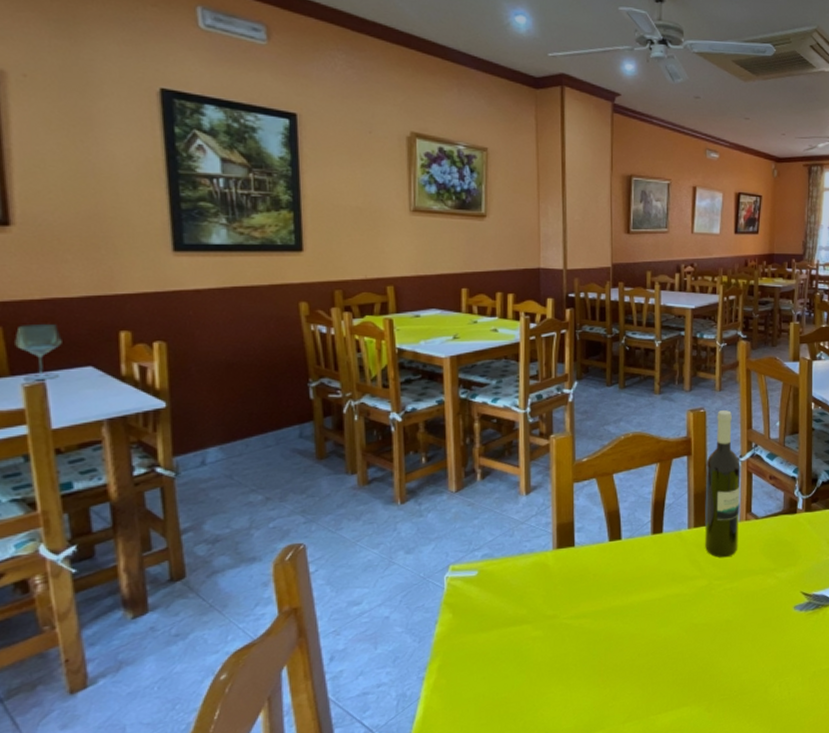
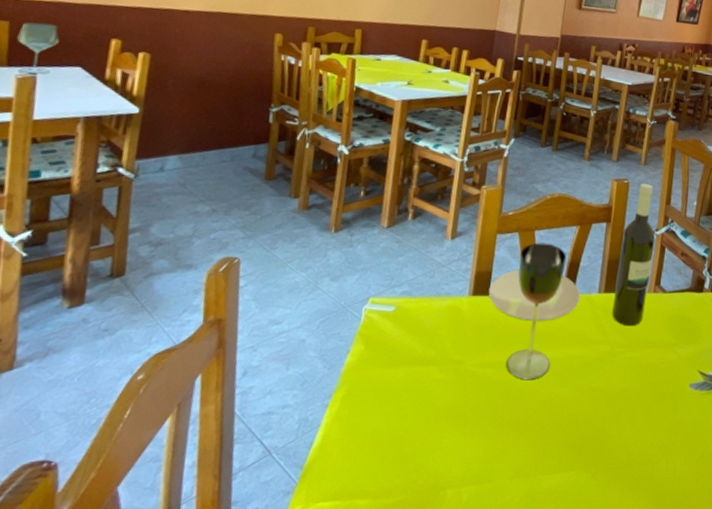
plate: none [573,515,670,567] -> present [488,269,581,322]
wineglass: none [600,485,650,625] -> present [506,242,567,379]

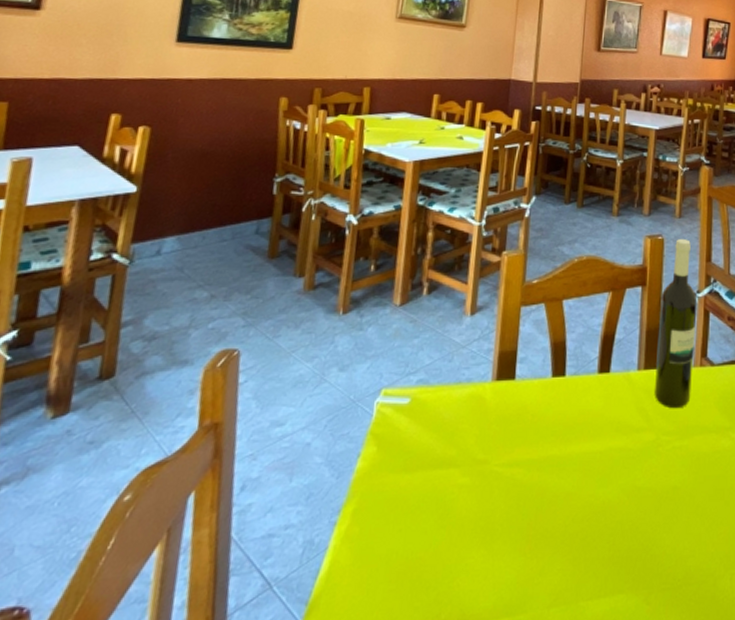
wine glass: present [17,22,60,75] -> none [13,101,59,157]
plate: present [488,269,581,322] -> none [514,346,618,409]
wineglass: present [506,242,567,379] -> none [537,314,600,480]

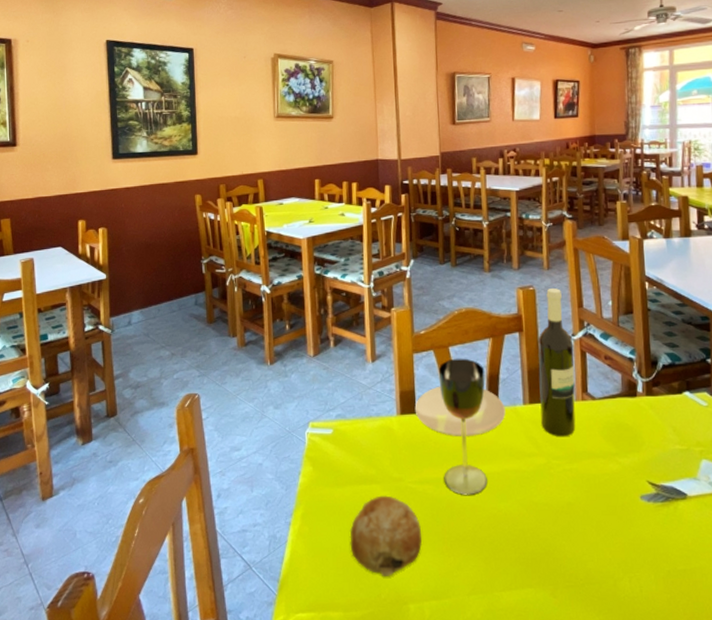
bread roll: none [409,482,502,589] -> present [349,495,422,576]
plate: none [514,346,618,409] -> present [414,386,506,437]
wineglass: none [537,314,600,480] -> present [438,358,487,495]

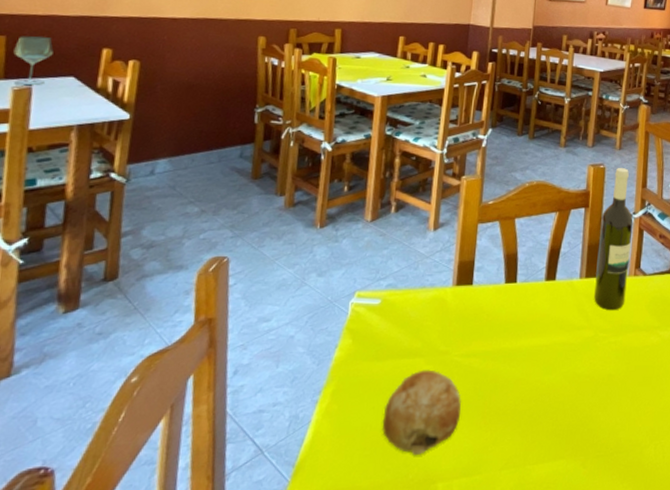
wine glass: none [17,215,44,258] -> present [13,36,54,86]
plate: present [414,386,506,437] -> none [471,257,562,310]
wineglass: present [438,358,487,495] -> none [492,230,547,368]

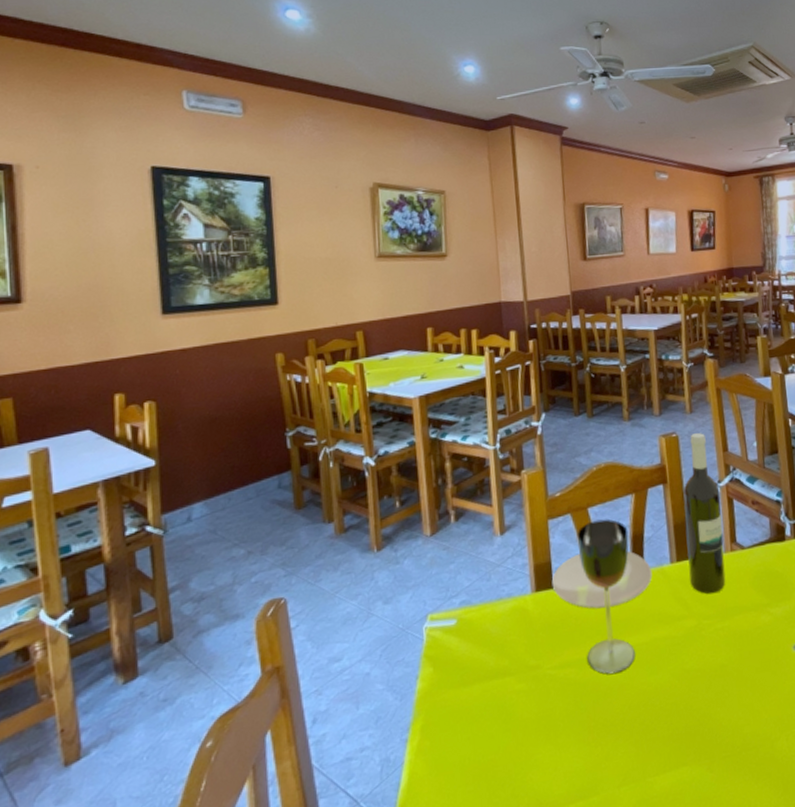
wine glass: present [13,36,54,86] -> none [23,391,64,449]
bread roll: present [381,369,461,455] -> none [479,688,565,784]
plate: none [471,257,562,310] -> present [551,550,653,609]
wineglass: none [492,230,547,368] -> present [577,519,635,674]

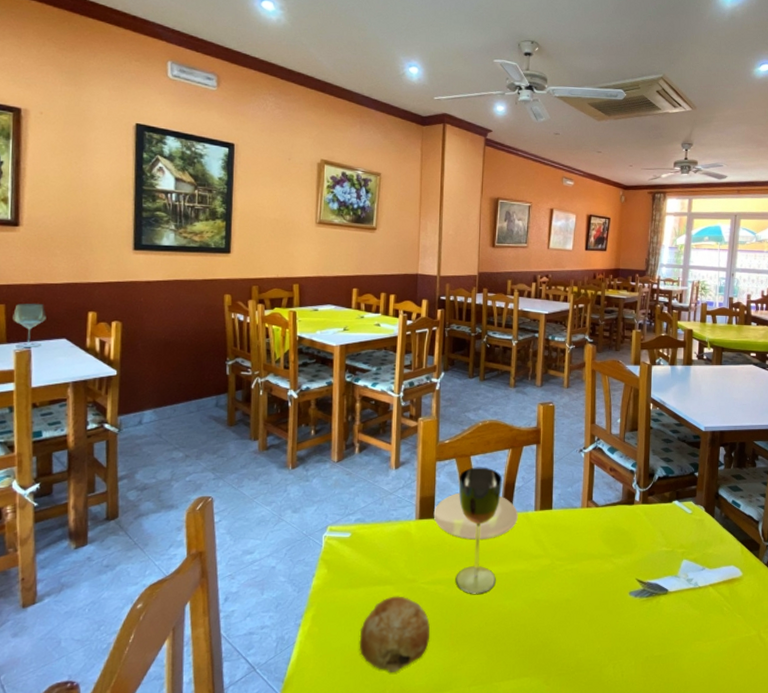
wine glass: none [23,391,64,449] -> present [13,303,46,348]
bread roll: none [479,688,565,784] -> present [359,596,430,672]
wine bottle: present [683,433,726,594] -> none [548,406,584,541]

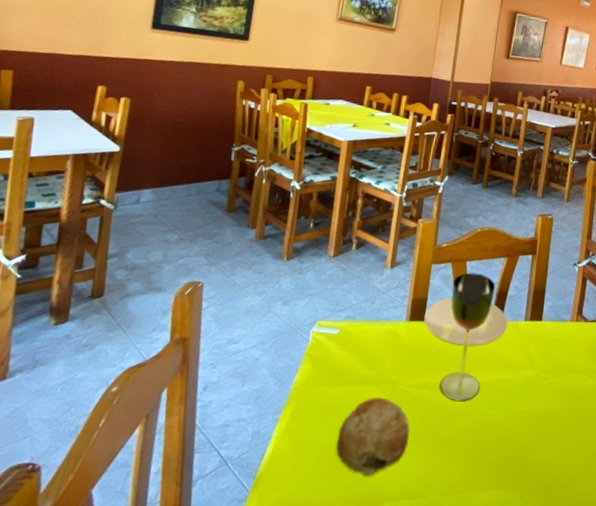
wine glass: present [13,303,46,348] -> none [18,71,55,117]

